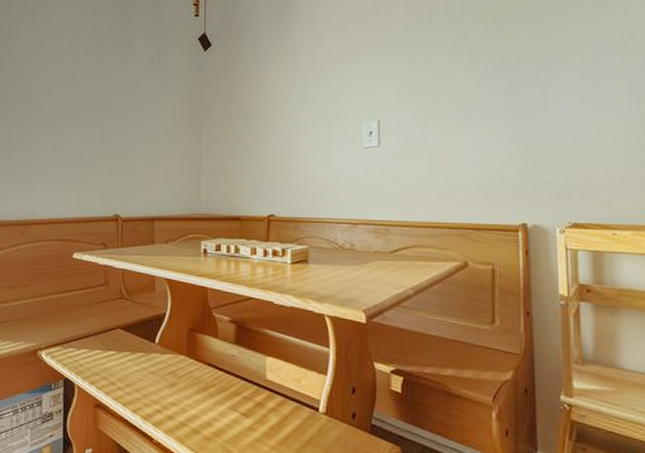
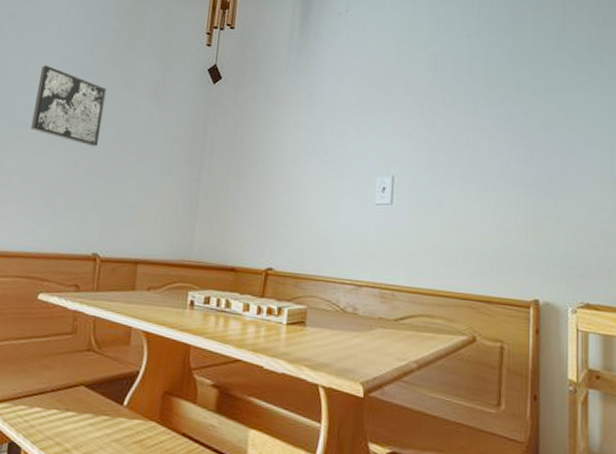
wall art: none [49,51,110,121] -> present [31,65,107,147]

